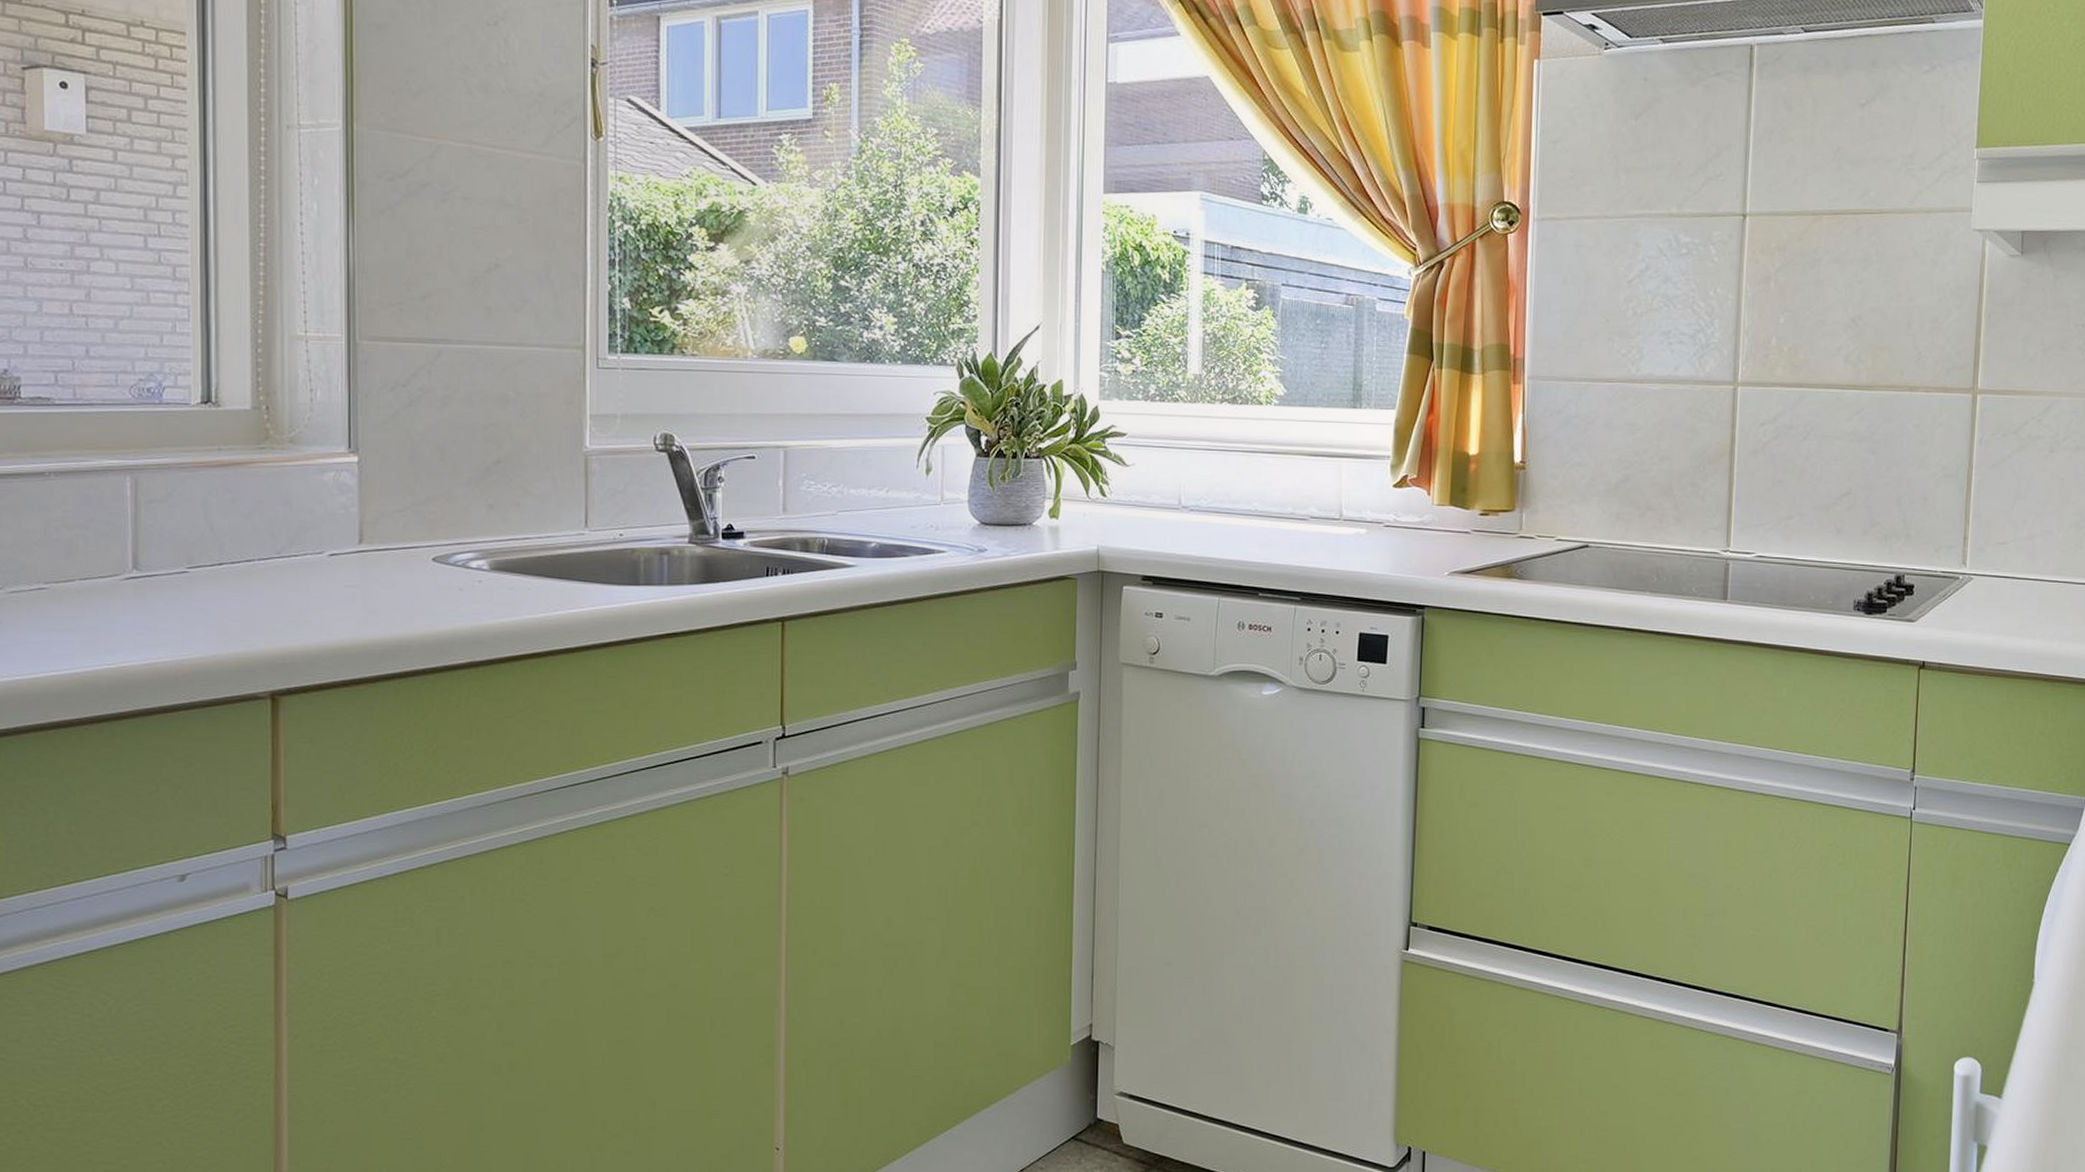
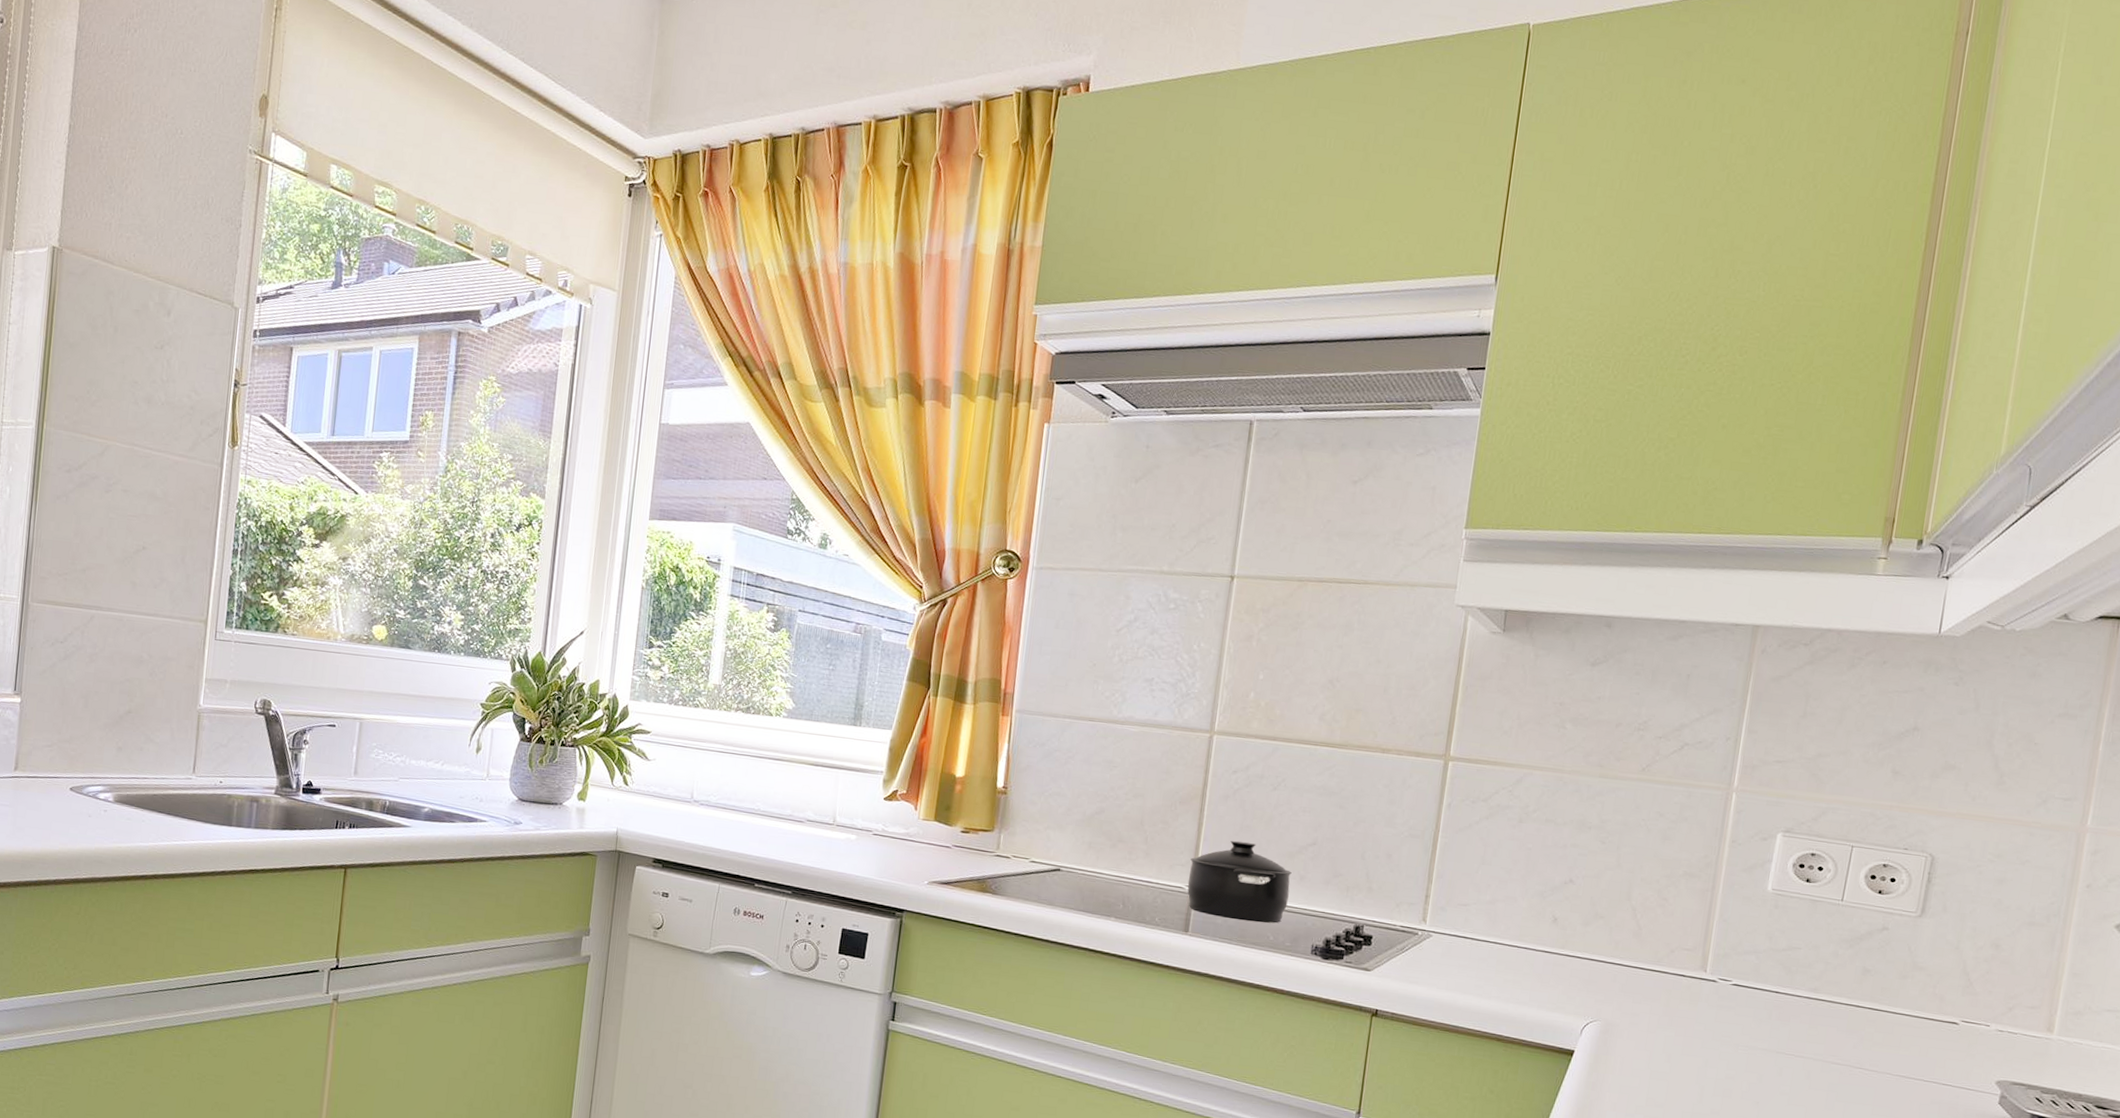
saucepan: none [1722,497,1828,582] -> present [1187,840,1292,923]

